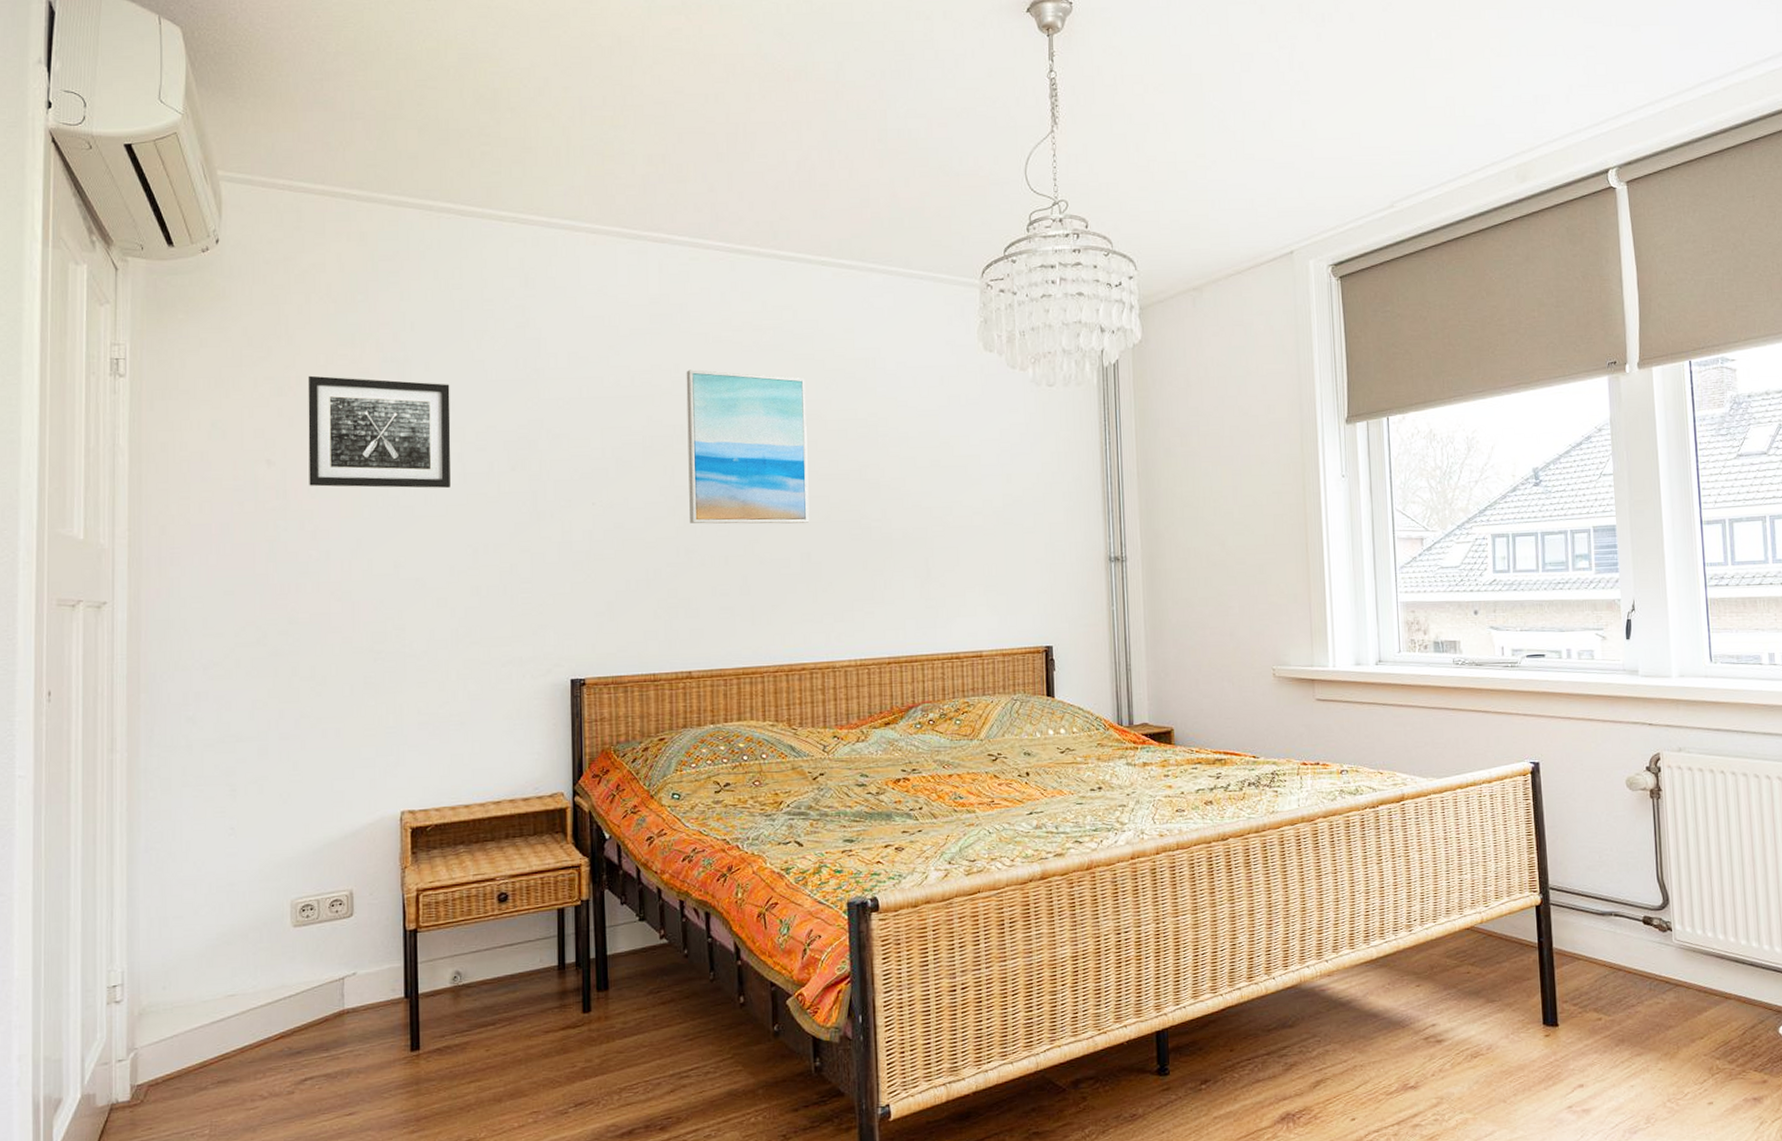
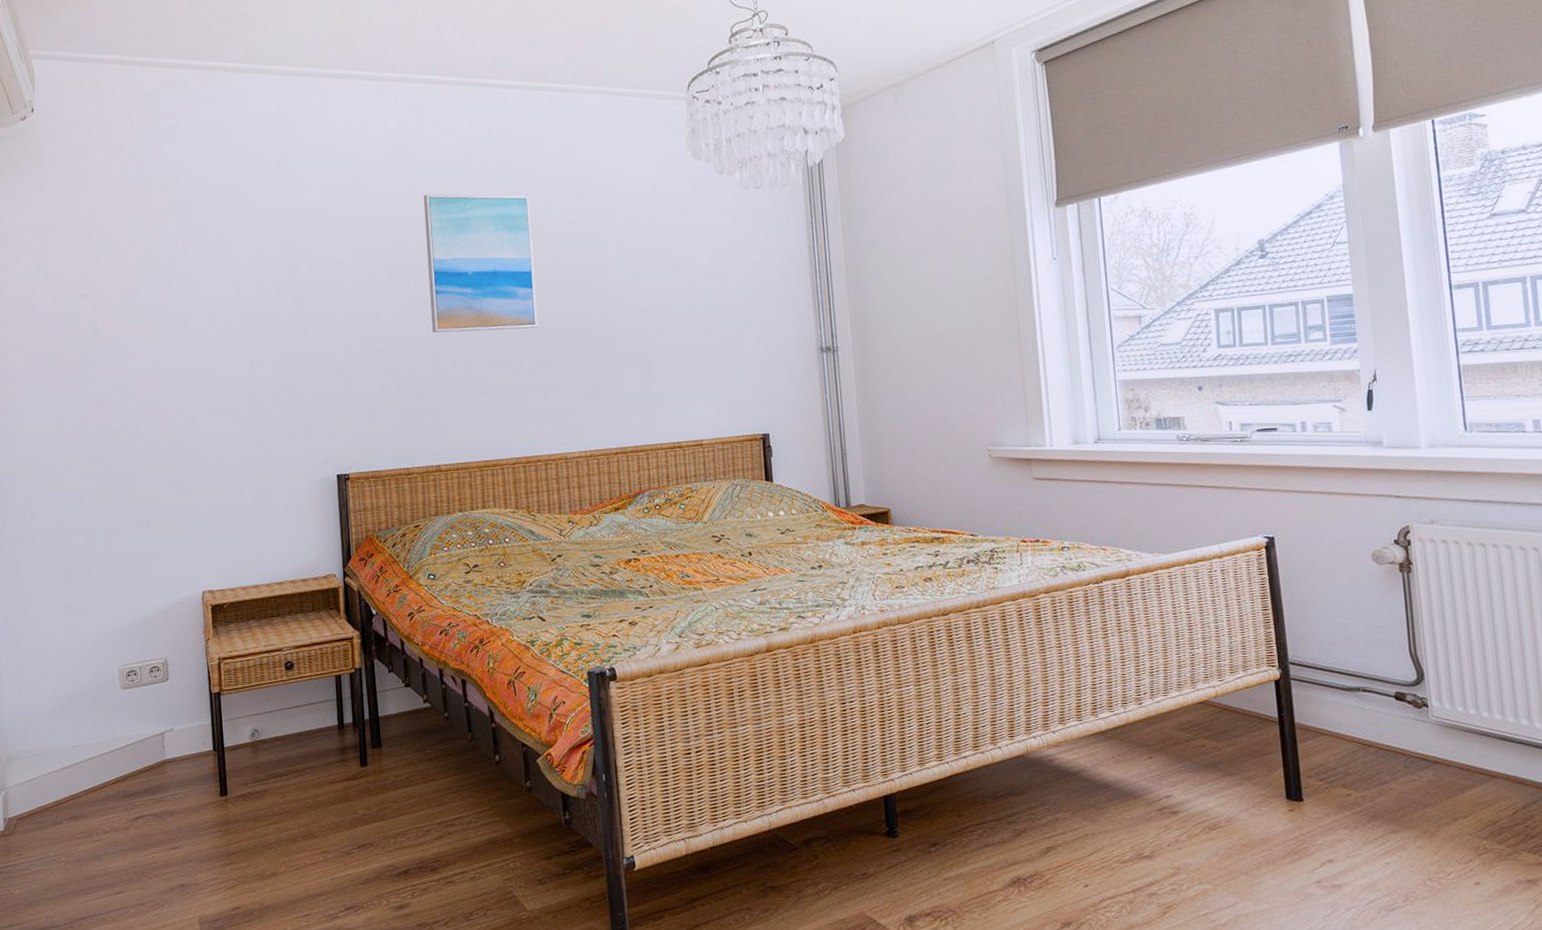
wall art: present [308,375,451,489] -> none [109,220,229,315]

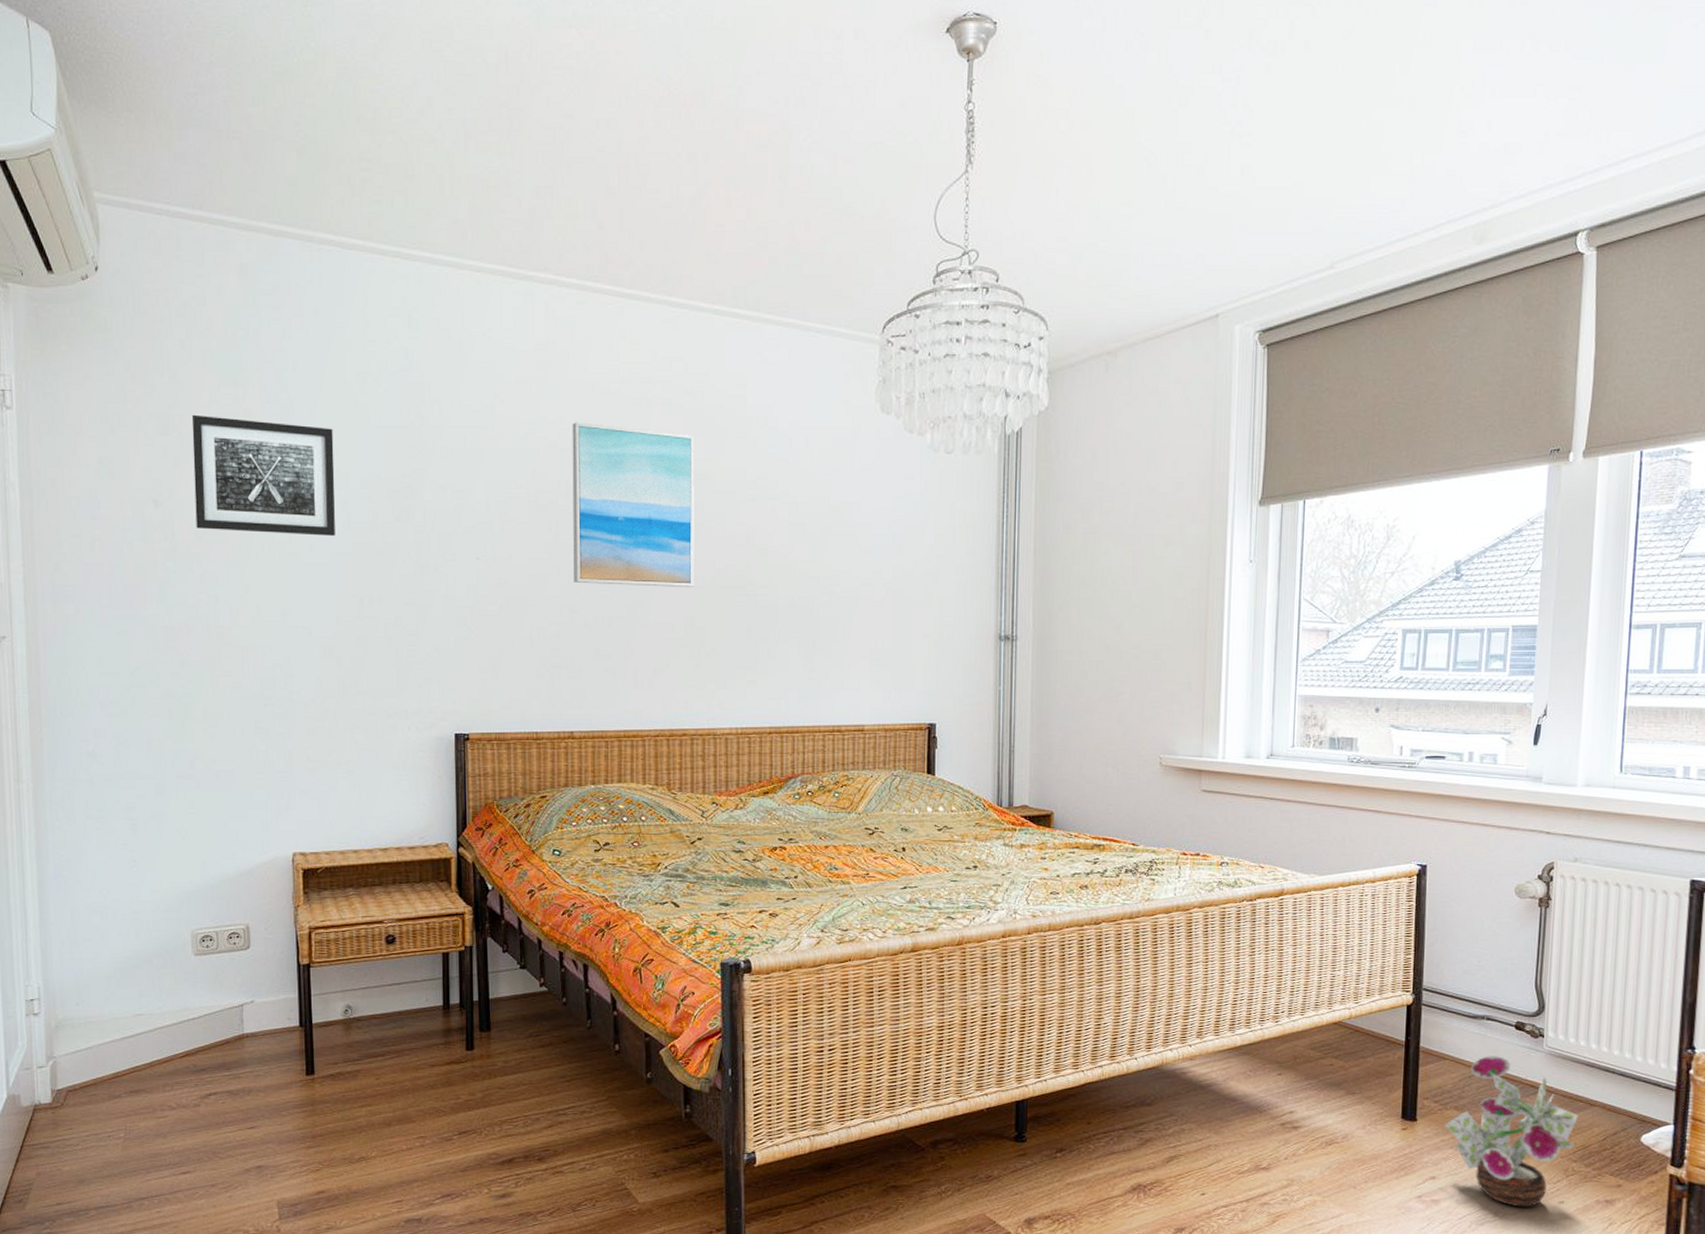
wall art: none [109,220,229,315] -> present [191,414,335,537]
decorative plant: none [1334,729,1483,891] -> present [1444,1056,1578,1207]

